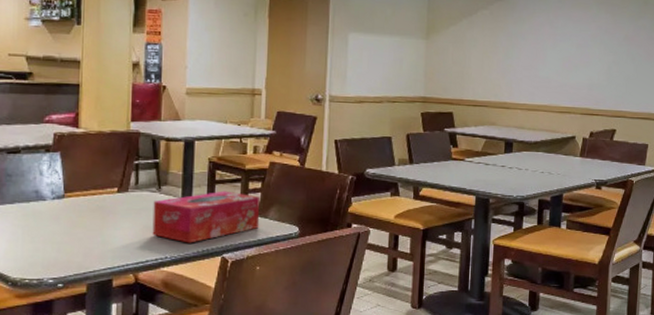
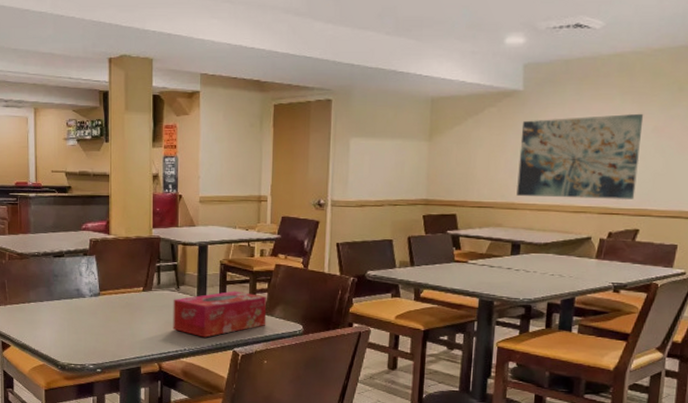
wall art: none [508,22,617,101] -> present [516,113,644,199]

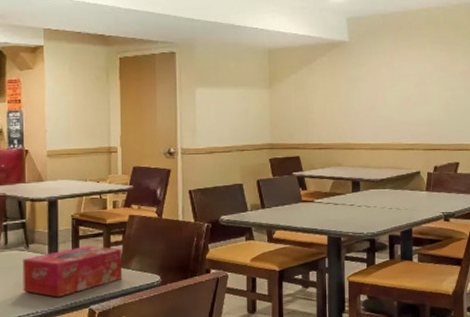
wall art: present [516,113,644,199] -> none [350,60,452,137]

